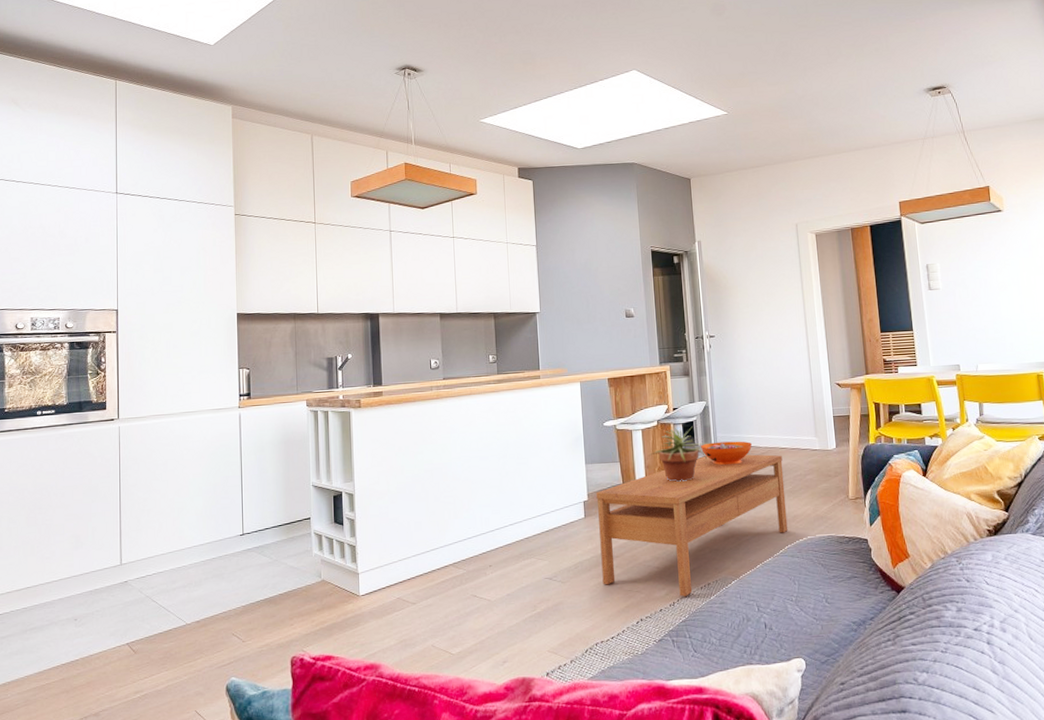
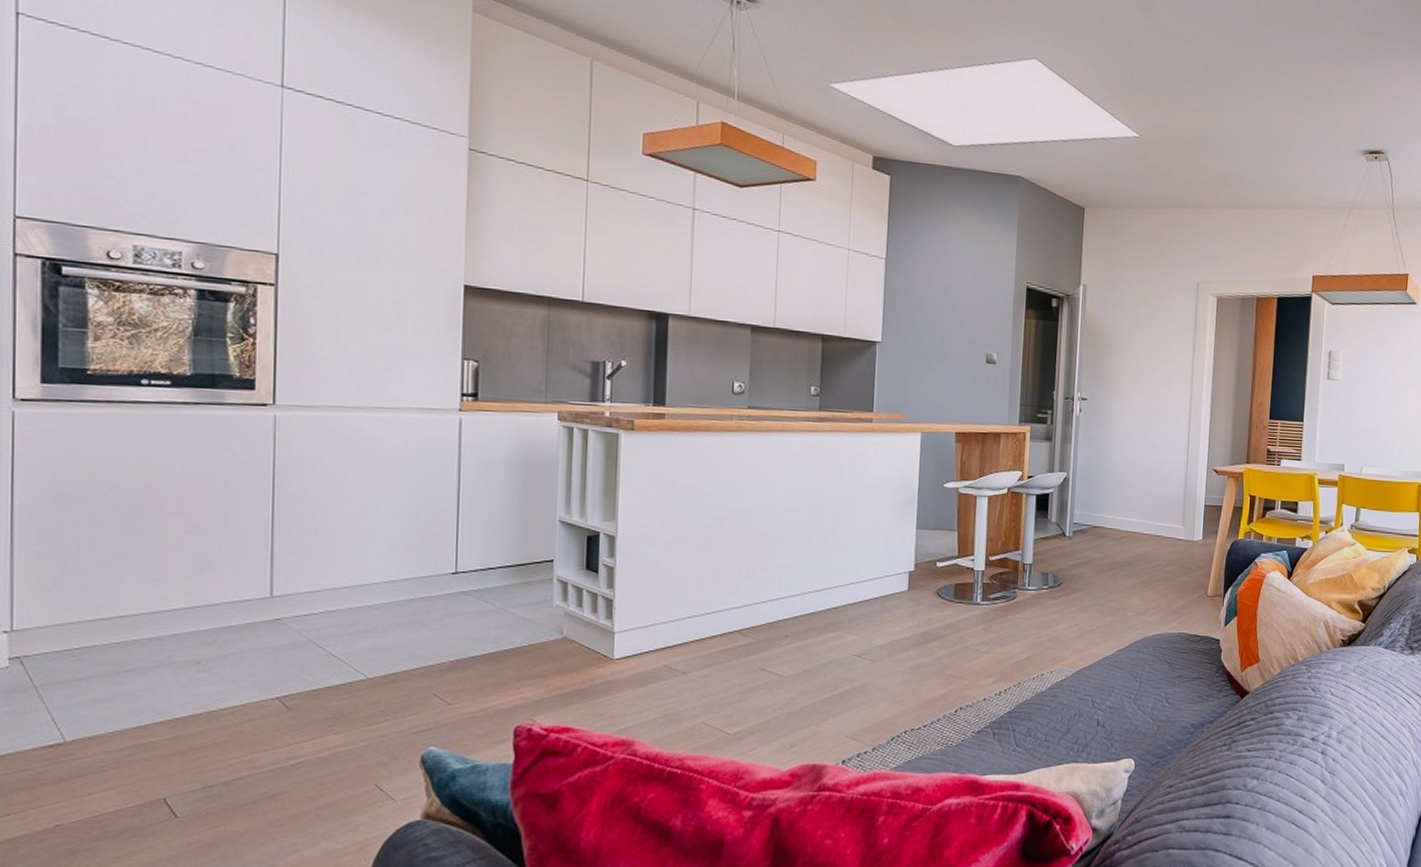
coffee table: present [596,454,788,597] -> none [921,534,1143,686]
potted plant: present [649,426,711,482] -> none [993,498,1067,560]
decorative bowl: present [701,441,752,465] -> none [1054,519,1111,547]

